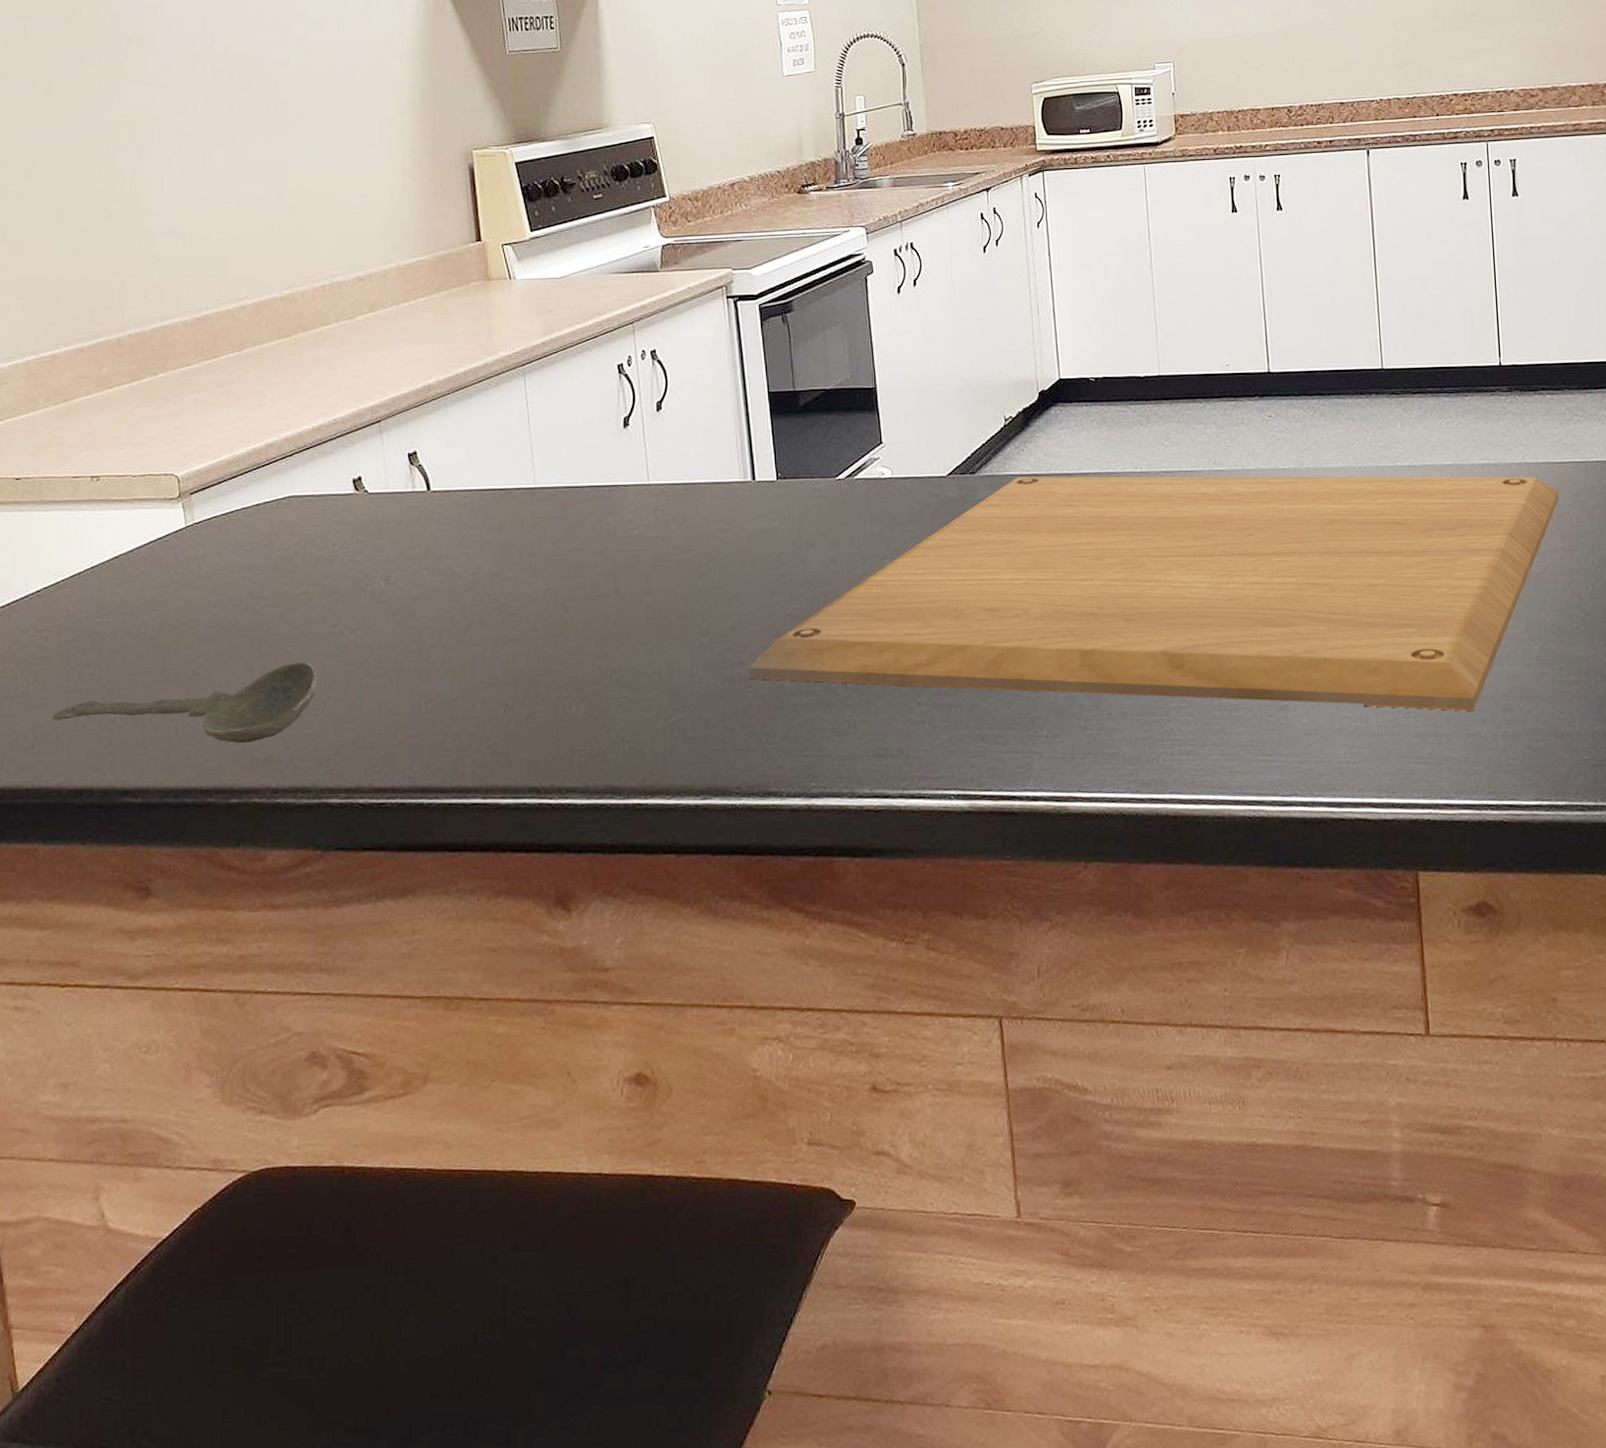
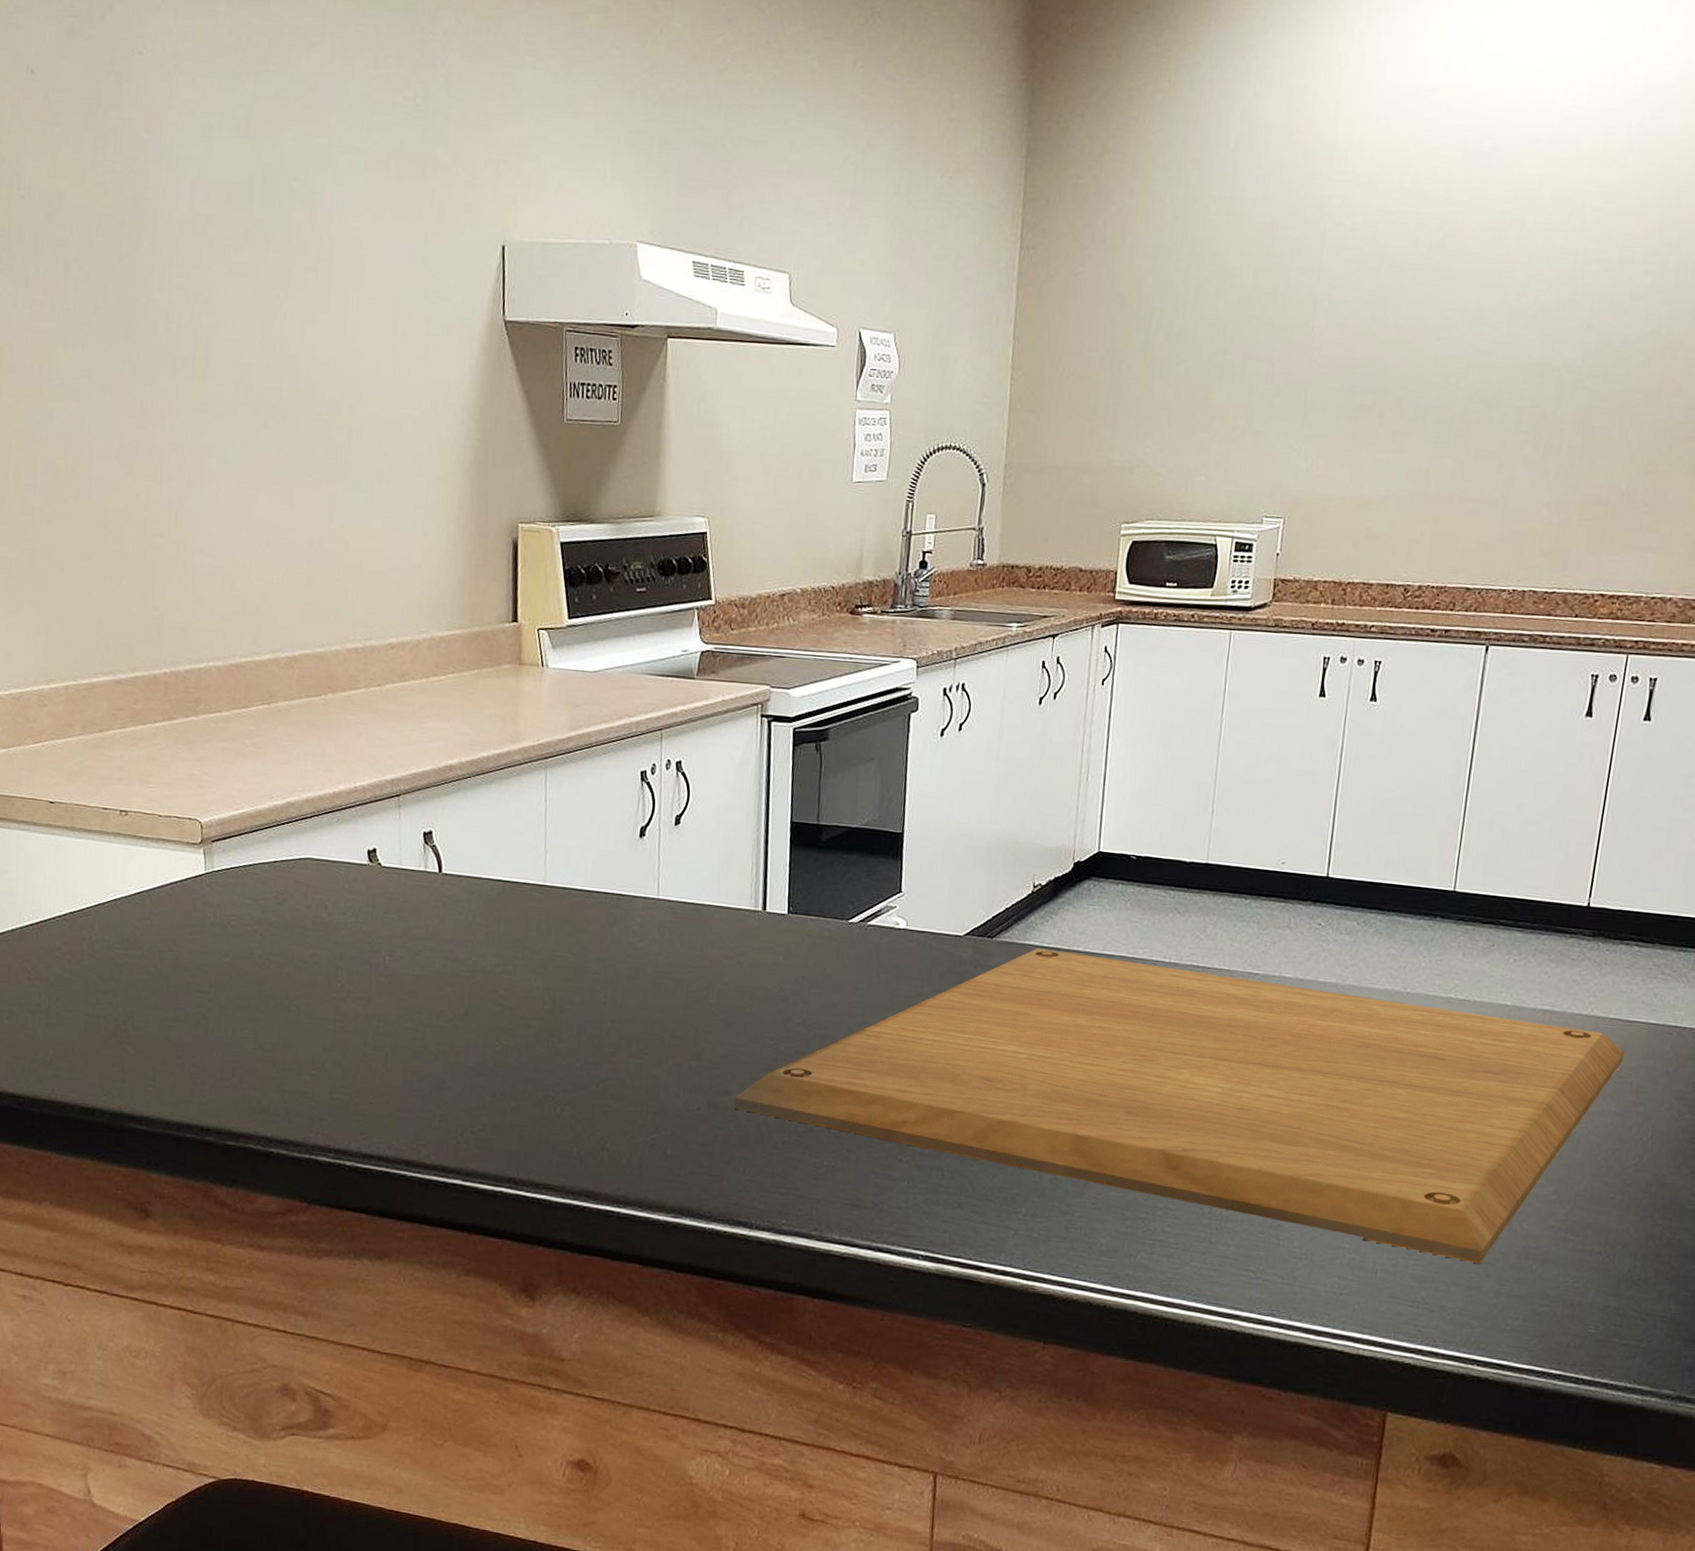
spoon: present [53,661,317,744] -> none [71,1021,317,1091]

